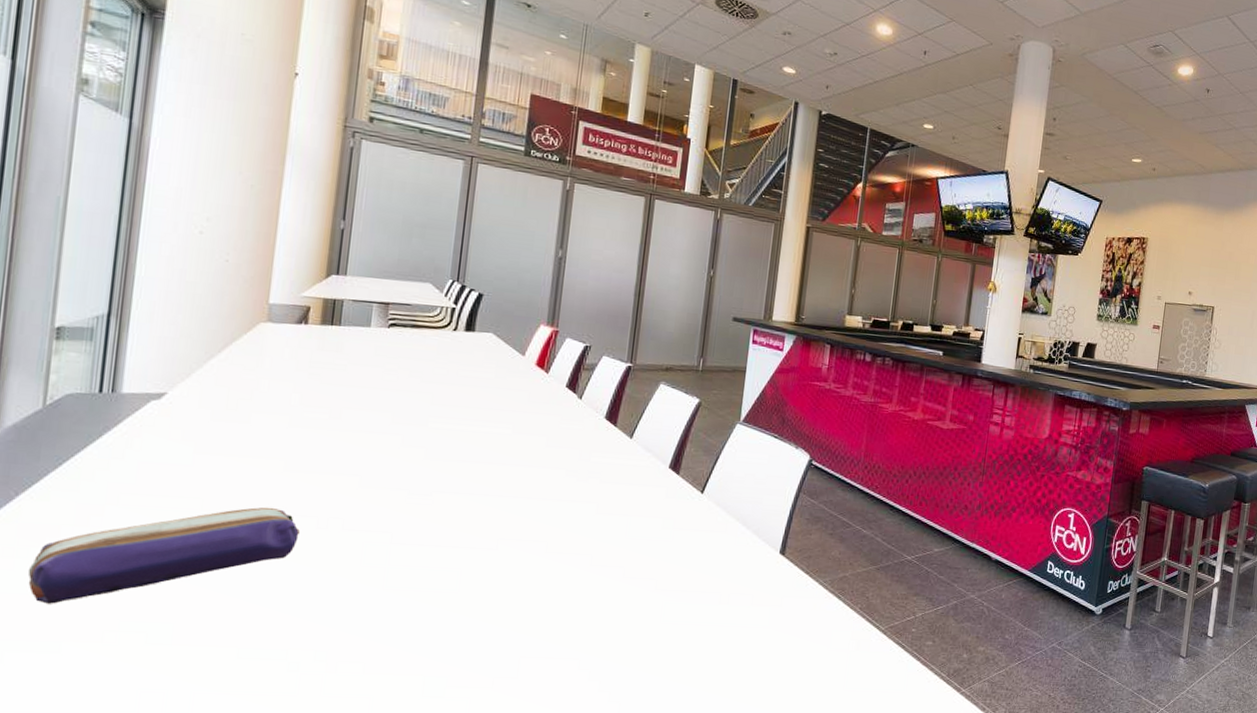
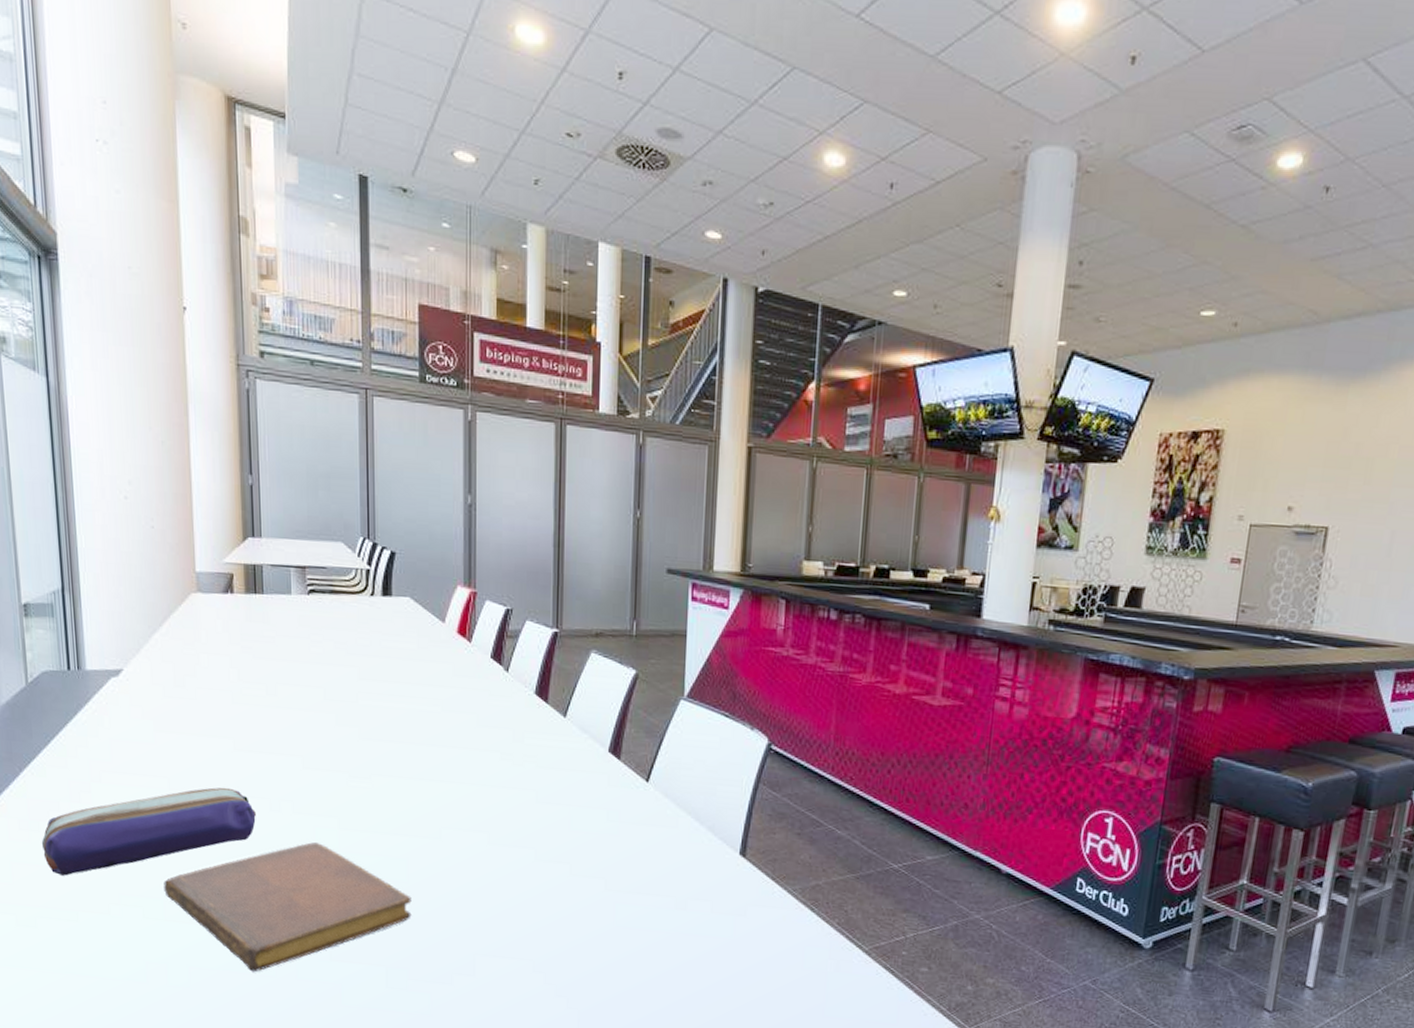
notebook: none [176,558,460,691] -> present [164,842,412,972]

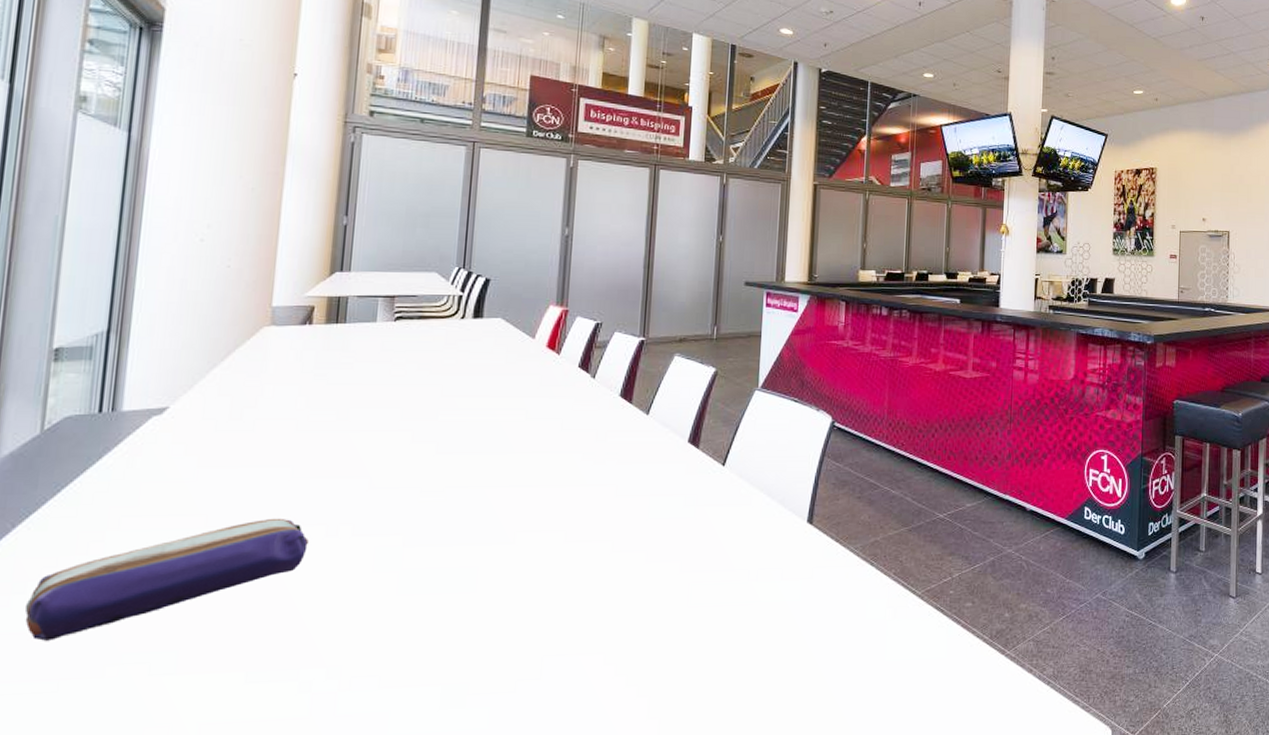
notebook: present [164,842,412,972] -> none [181,564,478,716]

